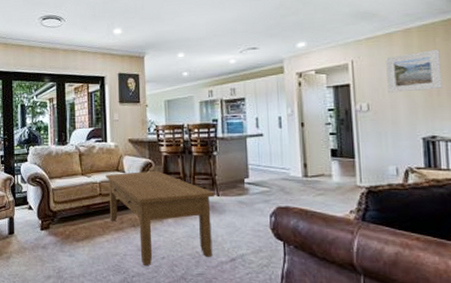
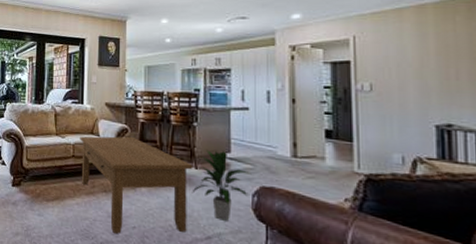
indoor plant: none [215,176,269,242] -> present [192,150,252,221]
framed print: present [386,48,442,93] -> none [394,28,462,74]

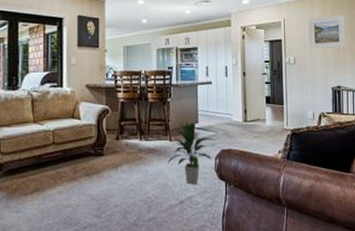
coffee table: present [80,136,193,234] -> none [60,117,168,215]
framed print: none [394,28,462,74] -> present [309,14,346,49]

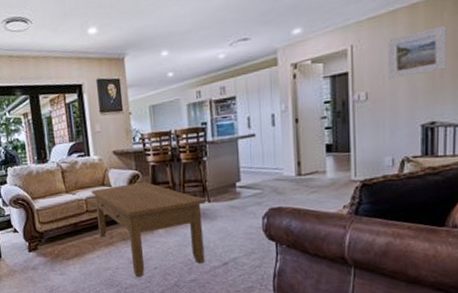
coffee table: none [60,117,168,215] -> present [91,181,206,277]
indoor plant: present [167,121,214,185] -> none [206,180,261,246]

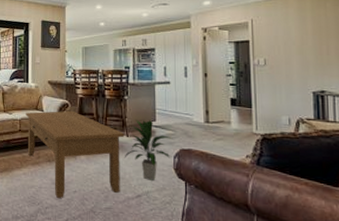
indoor plant: none [206,180,261,246] -> present [124,119,173,181]
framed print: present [388,24,447,79] -> none [282,12,331,50]

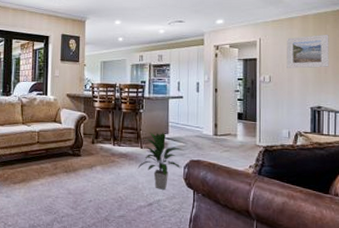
coffee table: present [26,110,125,198] -> none [44,123,139,207]
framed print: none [282,12,331,50] -> present [287,34,329,69]

